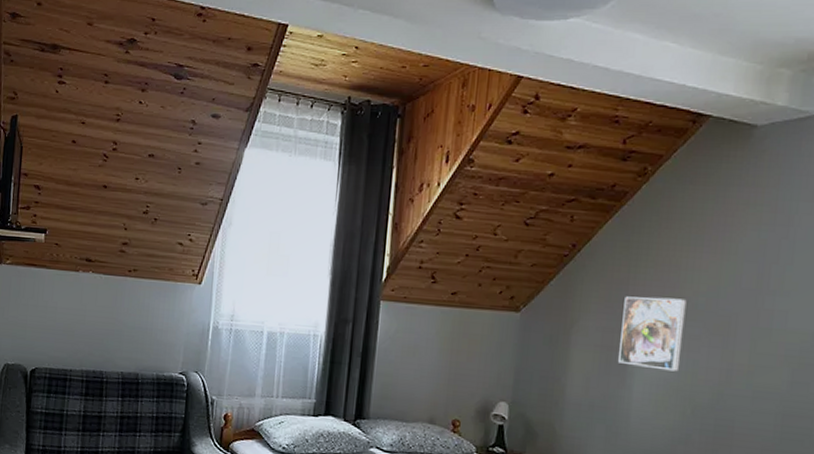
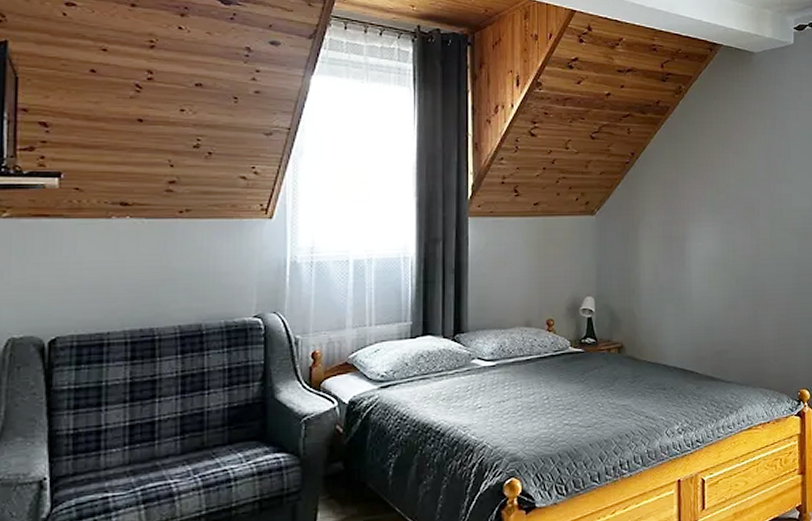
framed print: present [618,296,687,372] -> none [677,192,723,251]

